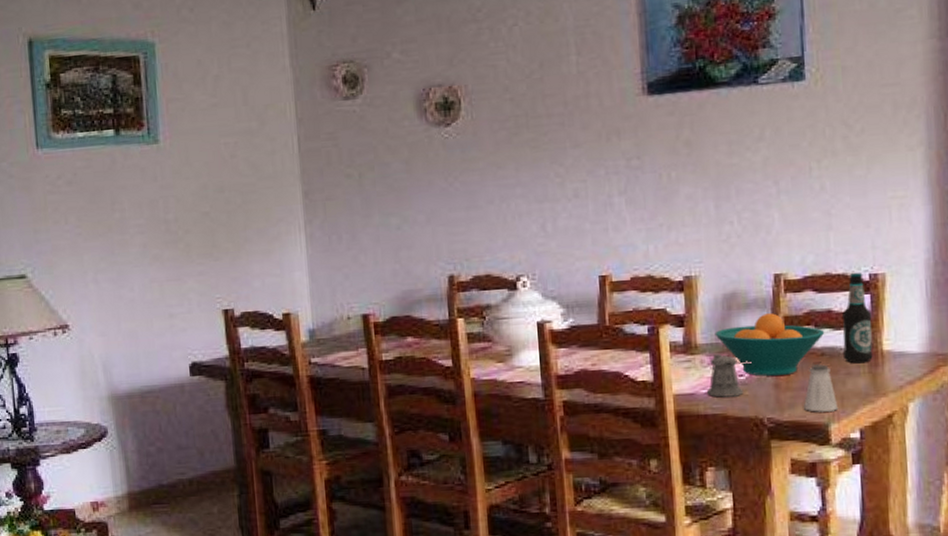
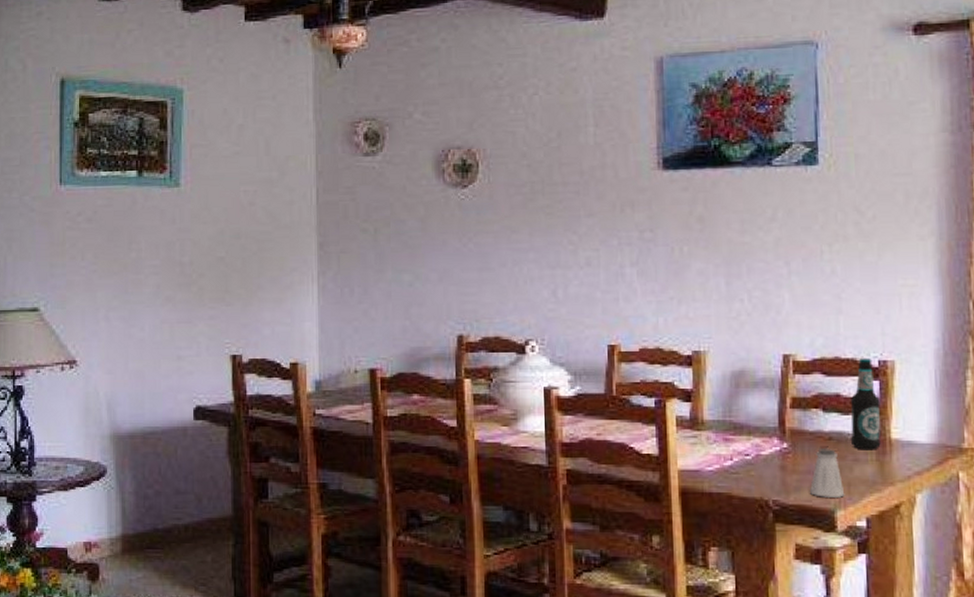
pepper shaker: present [706,353,753,397] -> none [711,431,760,476]
fruit bowl: present [714,313,825,376] -> none [722,394,833,457]

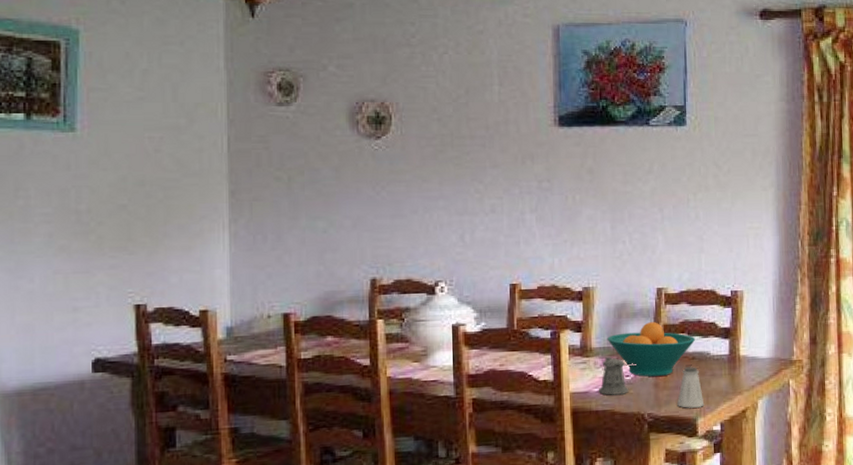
pepper shaker: none [711,431,760,476] -> present [598,356,638,395]
fruit bowl: none [722,394,833,457] -> present [607,322,696,377]
bottle: present [850,357,881,450] -> none [709,289,732,367]

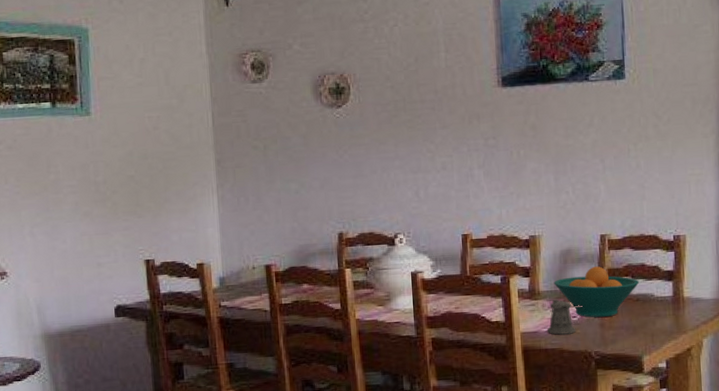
saltshaker: present [676,366,705,409] -> none [622,307,650,347]

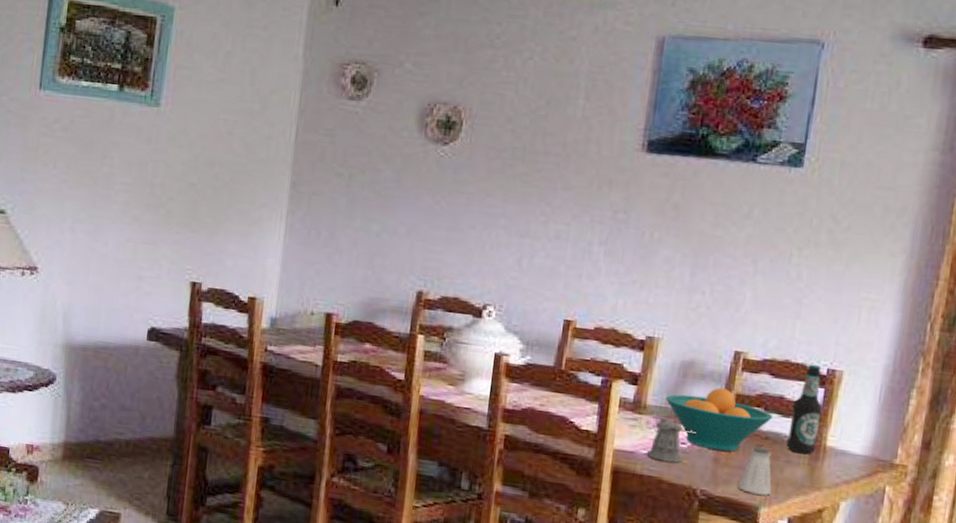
saltshaker: none [622,307,650,347] -> present [737,446,772,496]
bottle: none [653,234,676,307] -> present [786,364,823,455]

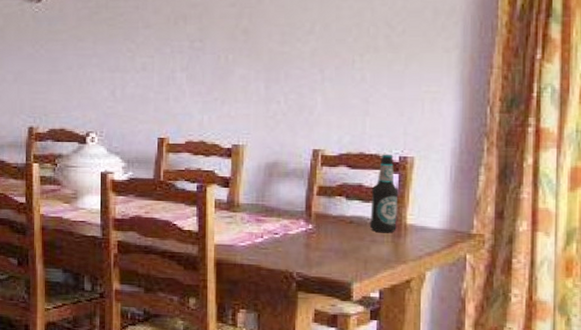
pepper shaker: present [646,417,698,463] -> none [244,213,288,251]
fruit bowl: present [665,387,773,452] -> none [255,183,355,237]
saltshaker: present [737,446,772,496] -> none [329,229,362,273]

